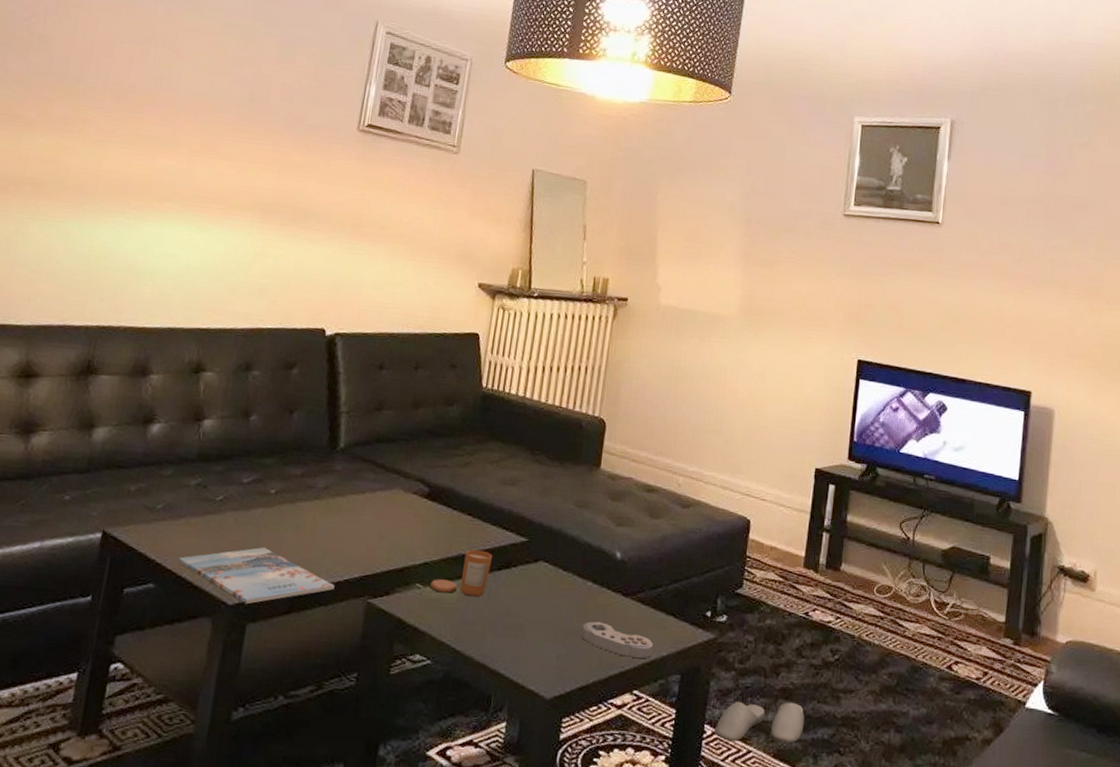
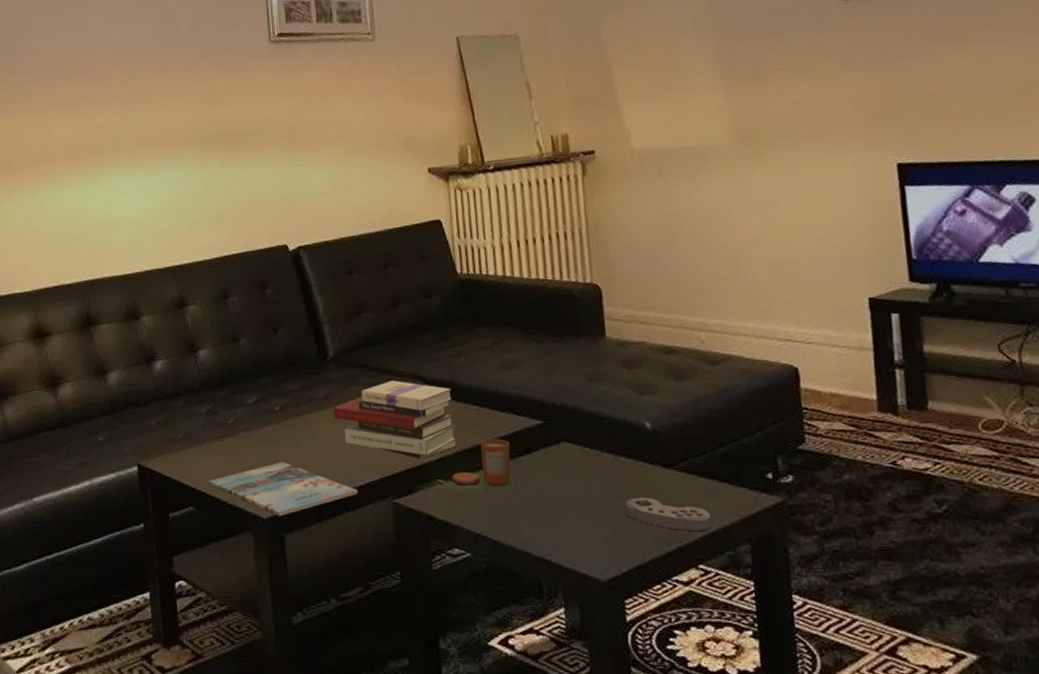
books: none [328,480,450,561] -> present [333,380,456,459]
slippers: present [714,701,805,744] -> none [805,563,919,611]

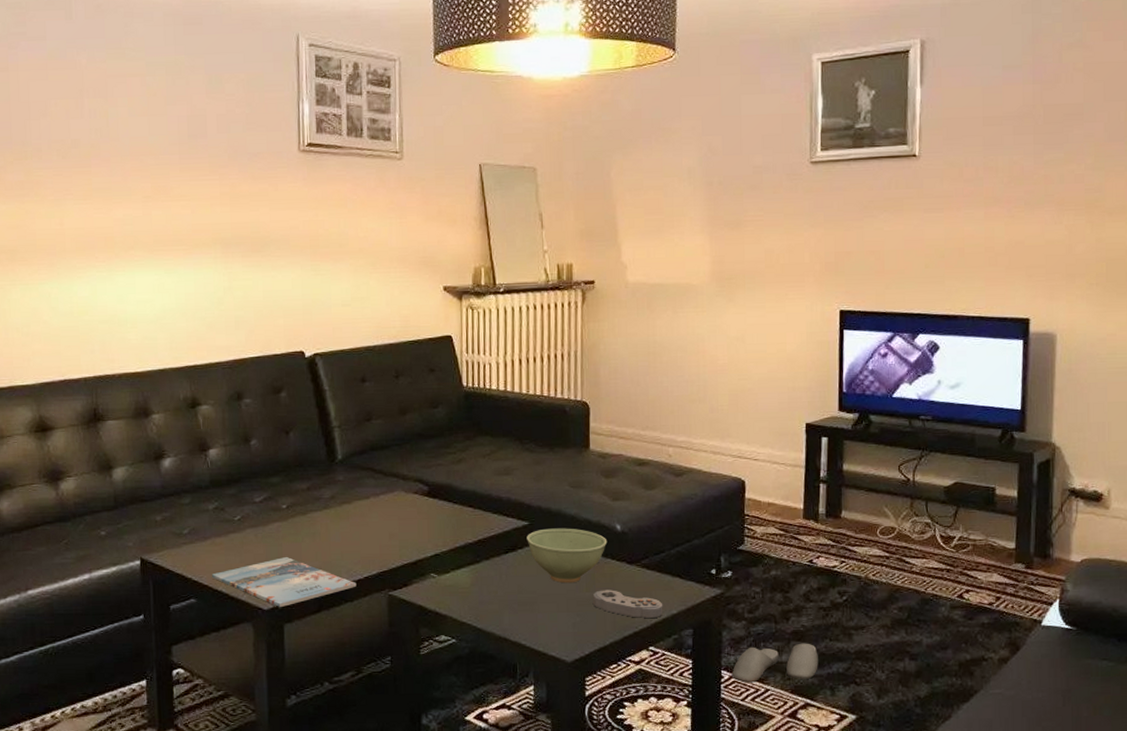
books: present [333,380,456,459] -> none [338,483,451,555]
candle: present [451,438,511,486] -> none [444,537,499,580]
bowl: none [542,426,637,490] -> present [527,528,608,584]
slippers: none [805,563,919,611] -> present [731,643,818,683]

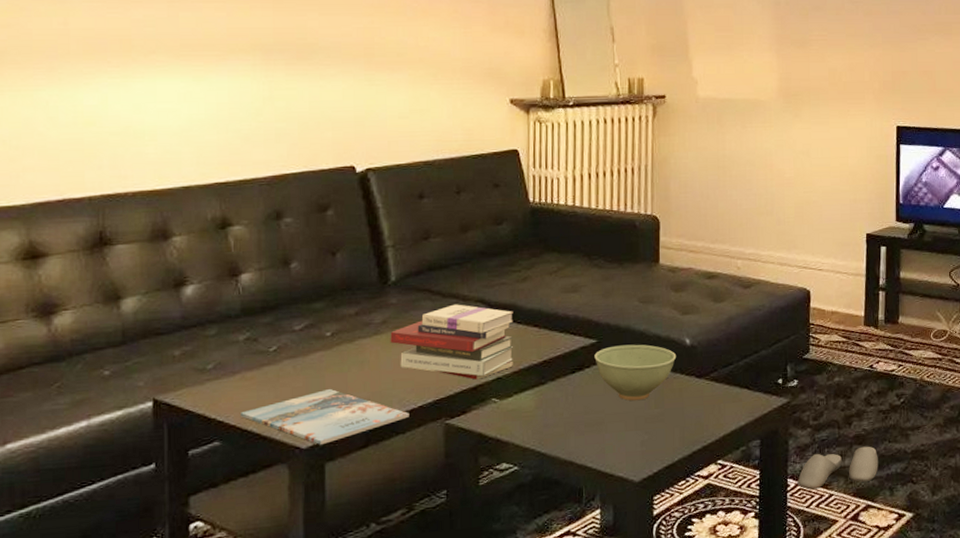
books: none [338,483,451,555] -> present [390,304,514,380]
control: present [592,590,663,619] -> none [661,405,732,432]

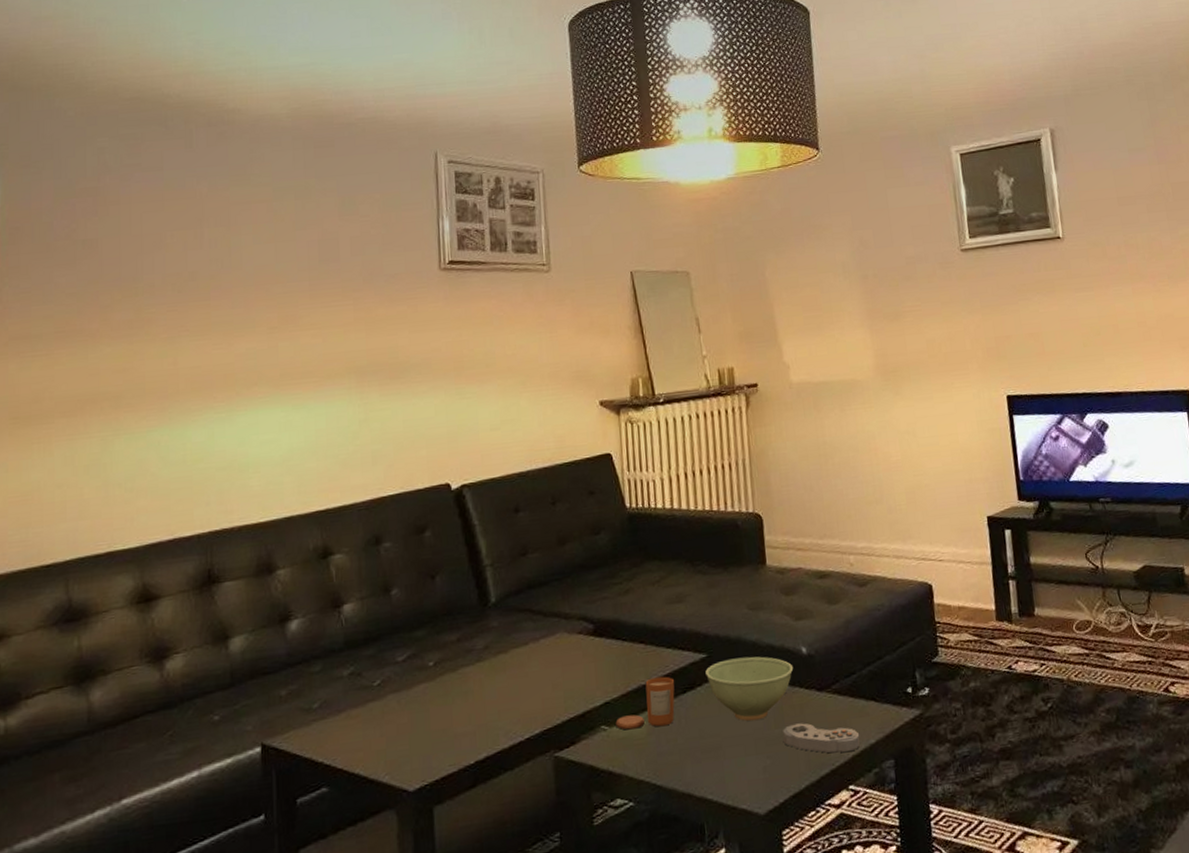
magazine: present [241,388,409,446] -> none [347,723,517,787]
books: present [390,304,514,380] -> none [493,623,621,706]
candle: none [506,357,565,403] -> present [615,676,675,730]
control: none [661,405,732,432] -> present [782,723,860,754]
slippers: present [797,446,878,490] -> none [940,761,1032,816]

